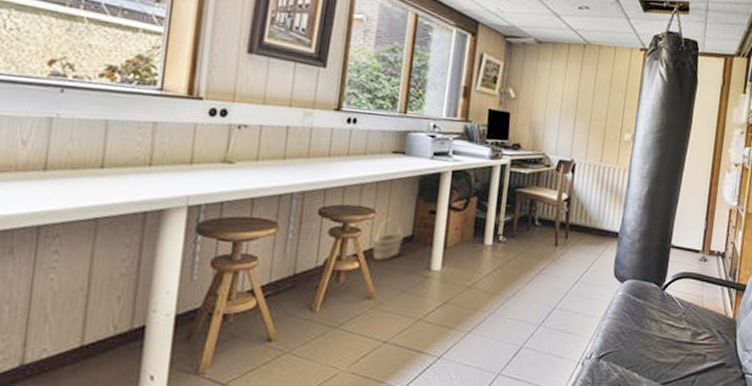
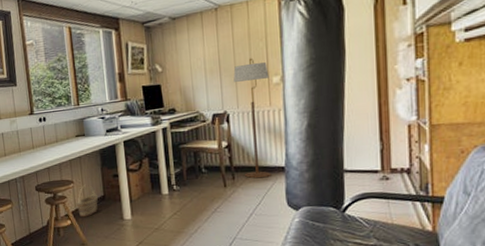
floor lamp: none [579,107,622,242] -> present [233,57,271,179]

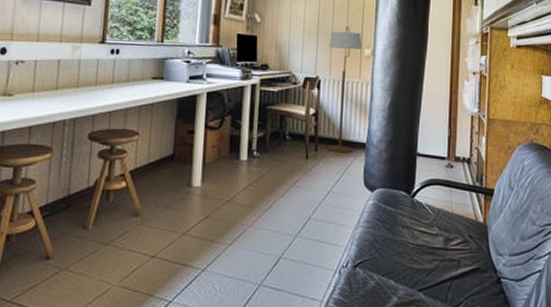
basket: present [76,184,98,218] -> none [137,138,165,180]

